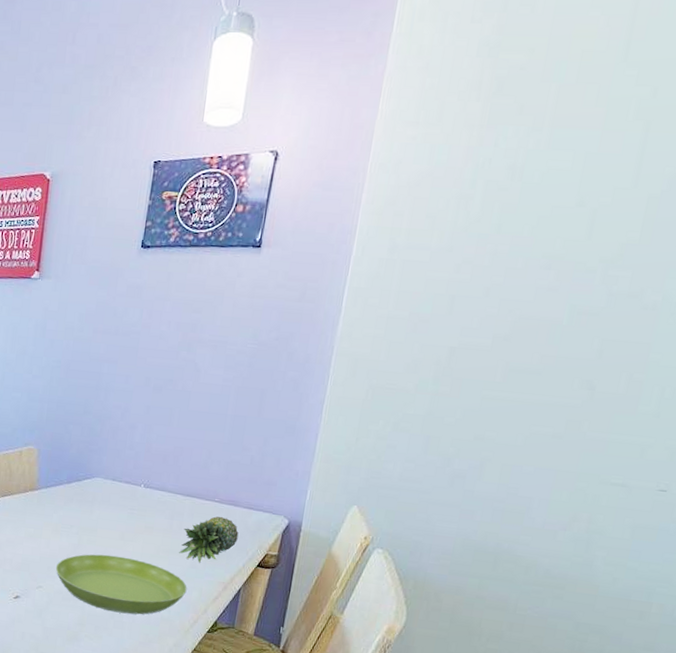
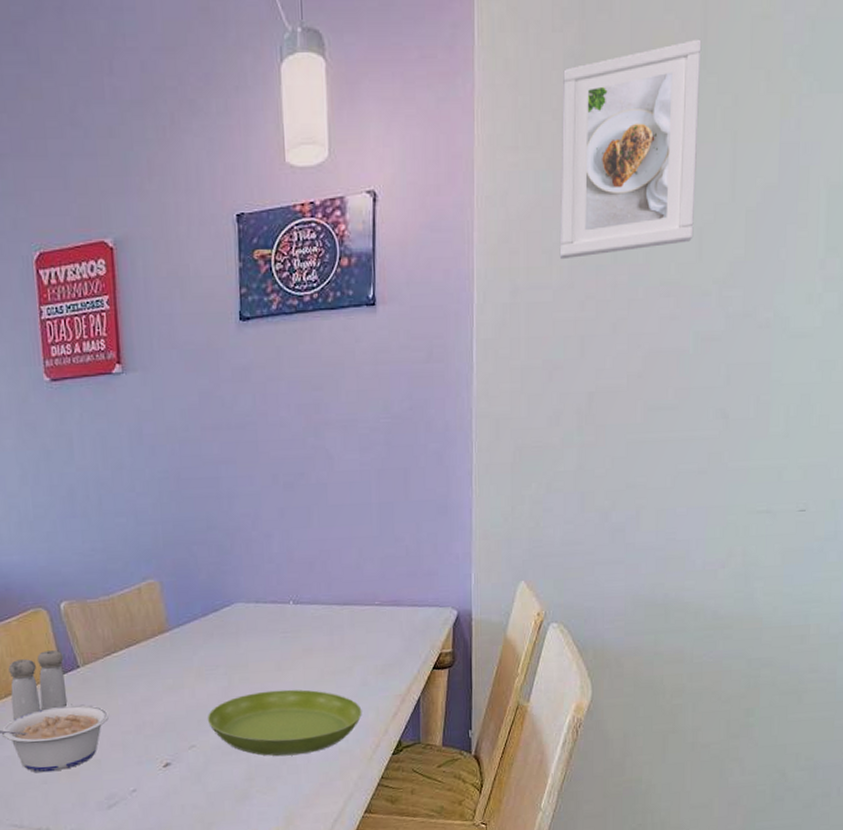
fruit: present [179,516,239,564] -> none [346,620,407,679]
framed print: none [442,34,627,226] -> present [559,39,702,260]

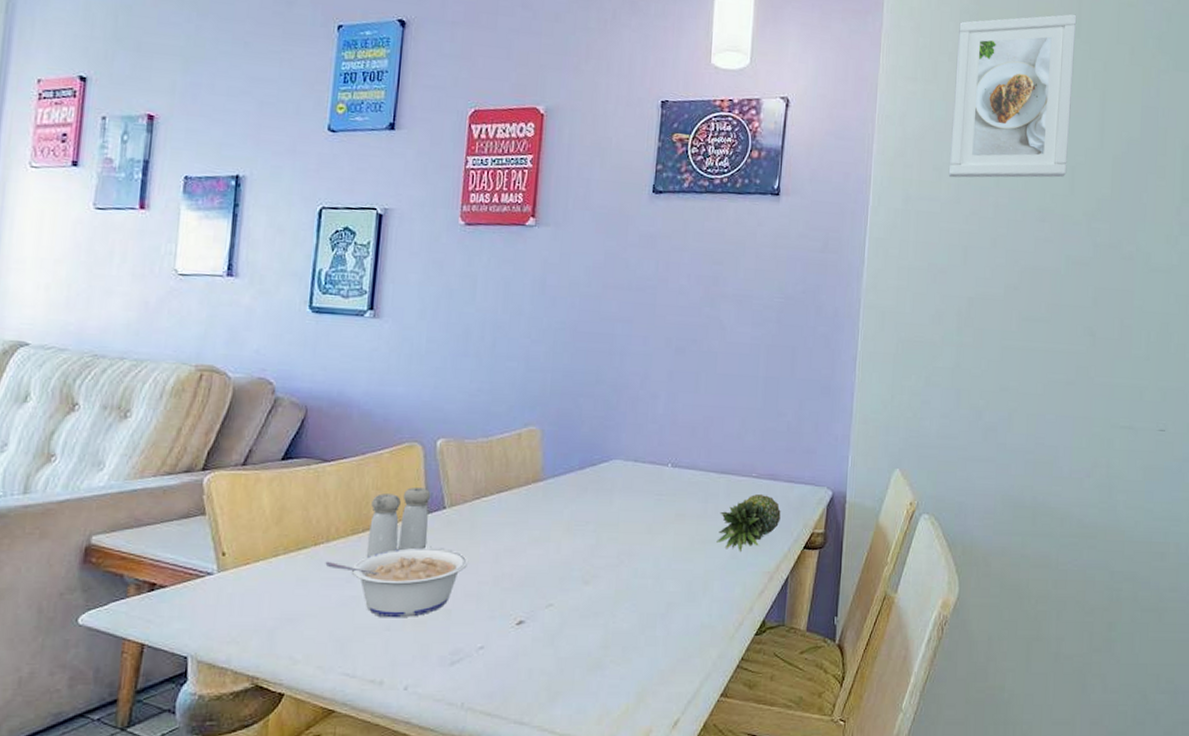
saucer: present [207,689,362,756] -> none [569,554,729,626]
fruit: none [346,620,407,679] -> present [716,493,781,553]

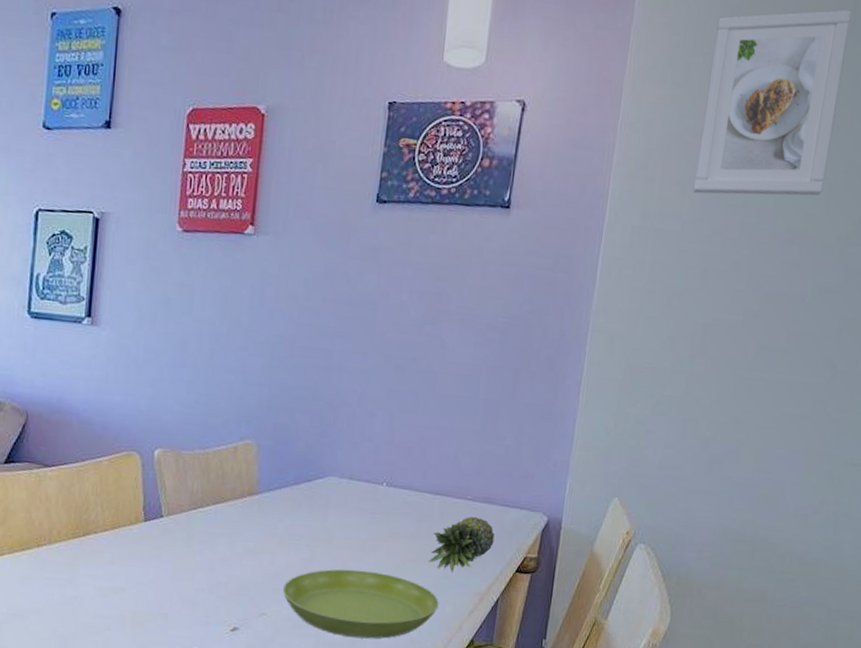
legume: present [325,547,469,618] -> none [48,553,185,619]
salt and pepper shaker: present [366,487,431,557] -> none [86,495,149,561]
saucer: none [569,554,729,626] -> present [282,569,439,639]

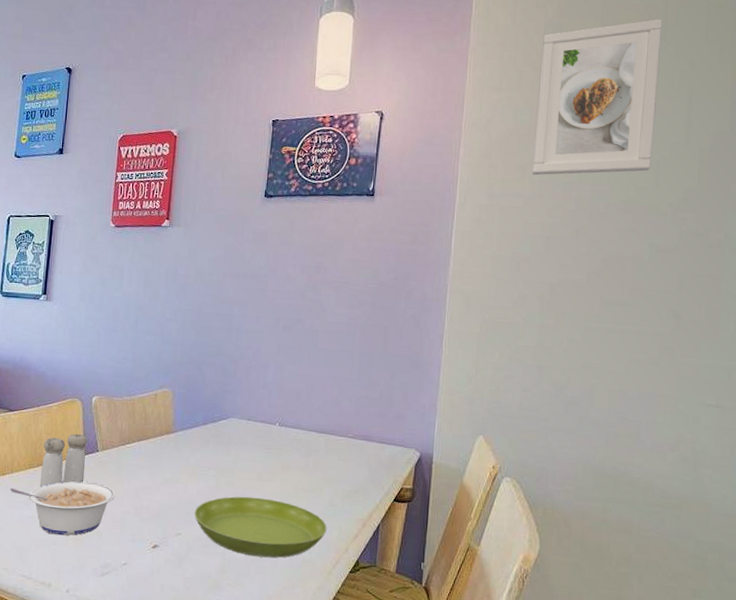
legume: none [48,553,185,619] -> present [10,481,116,536]
salt and pepper shaker: none [86,495,149,561] -> present [39,434,88,487]
fruit: present [429,516,495,573] -> none [317,452,373,501]

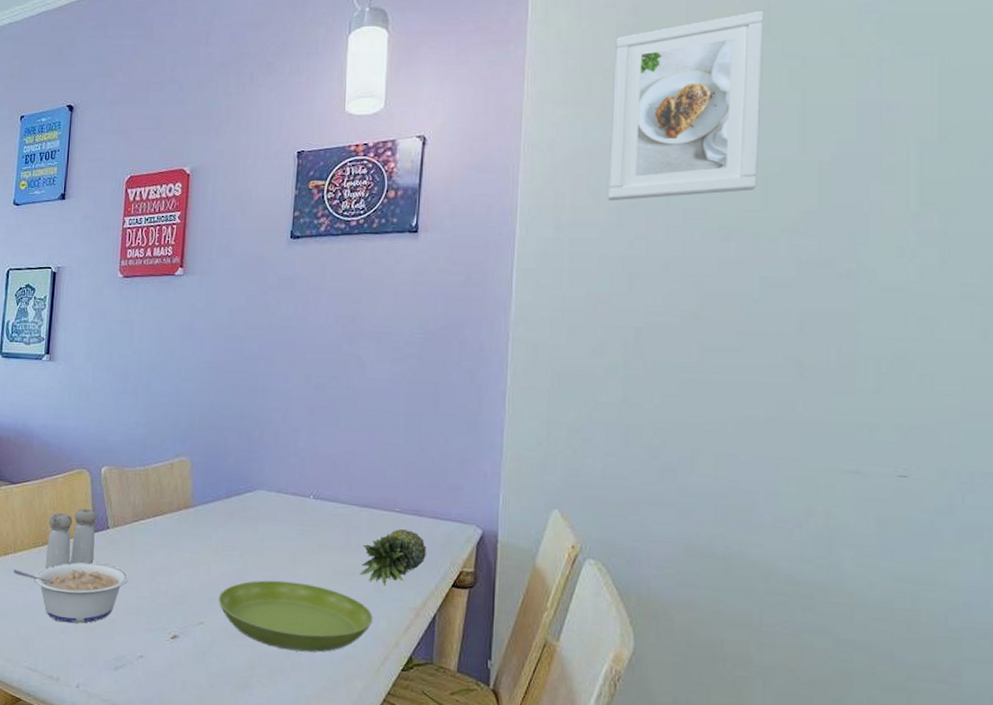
fruit: none [317,452,373,501] -> present [360,528,426,587]

